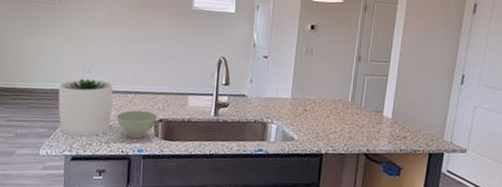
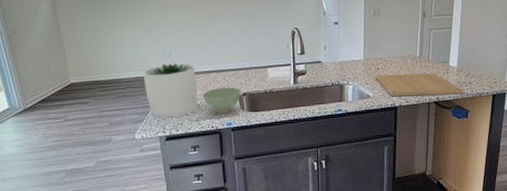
chopping board: none [301,117,399,149] -> present [375,73,465,97]

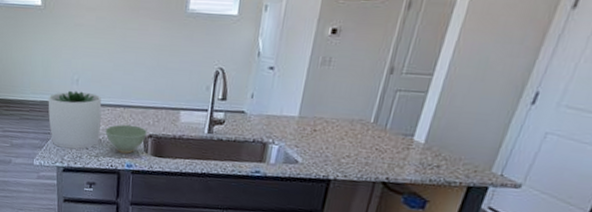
chopping board: present [375,73,465,97] -> none [308,138,428,179]

